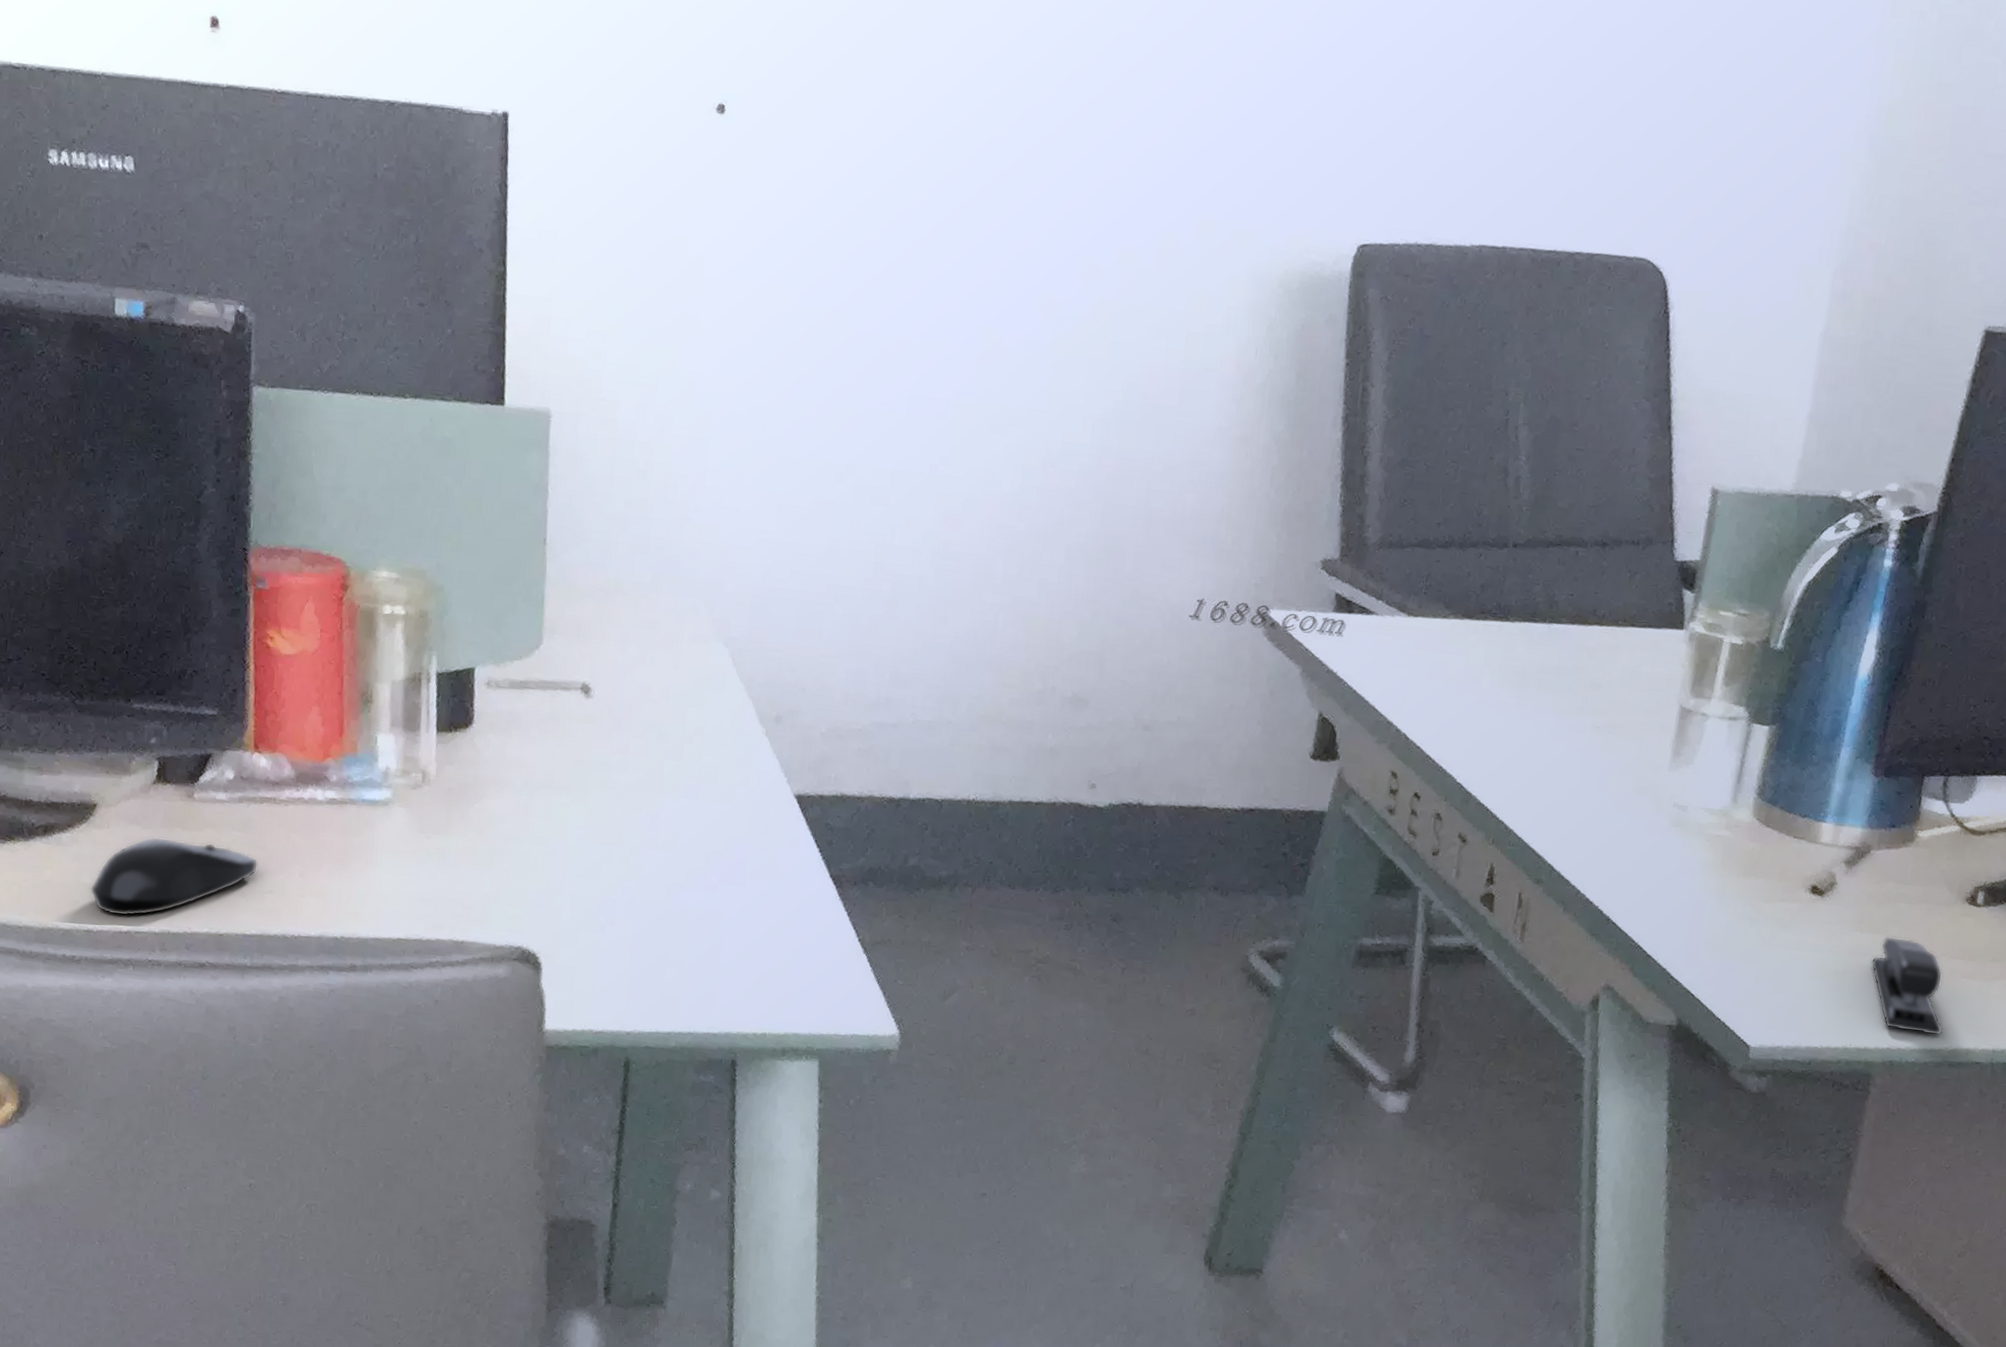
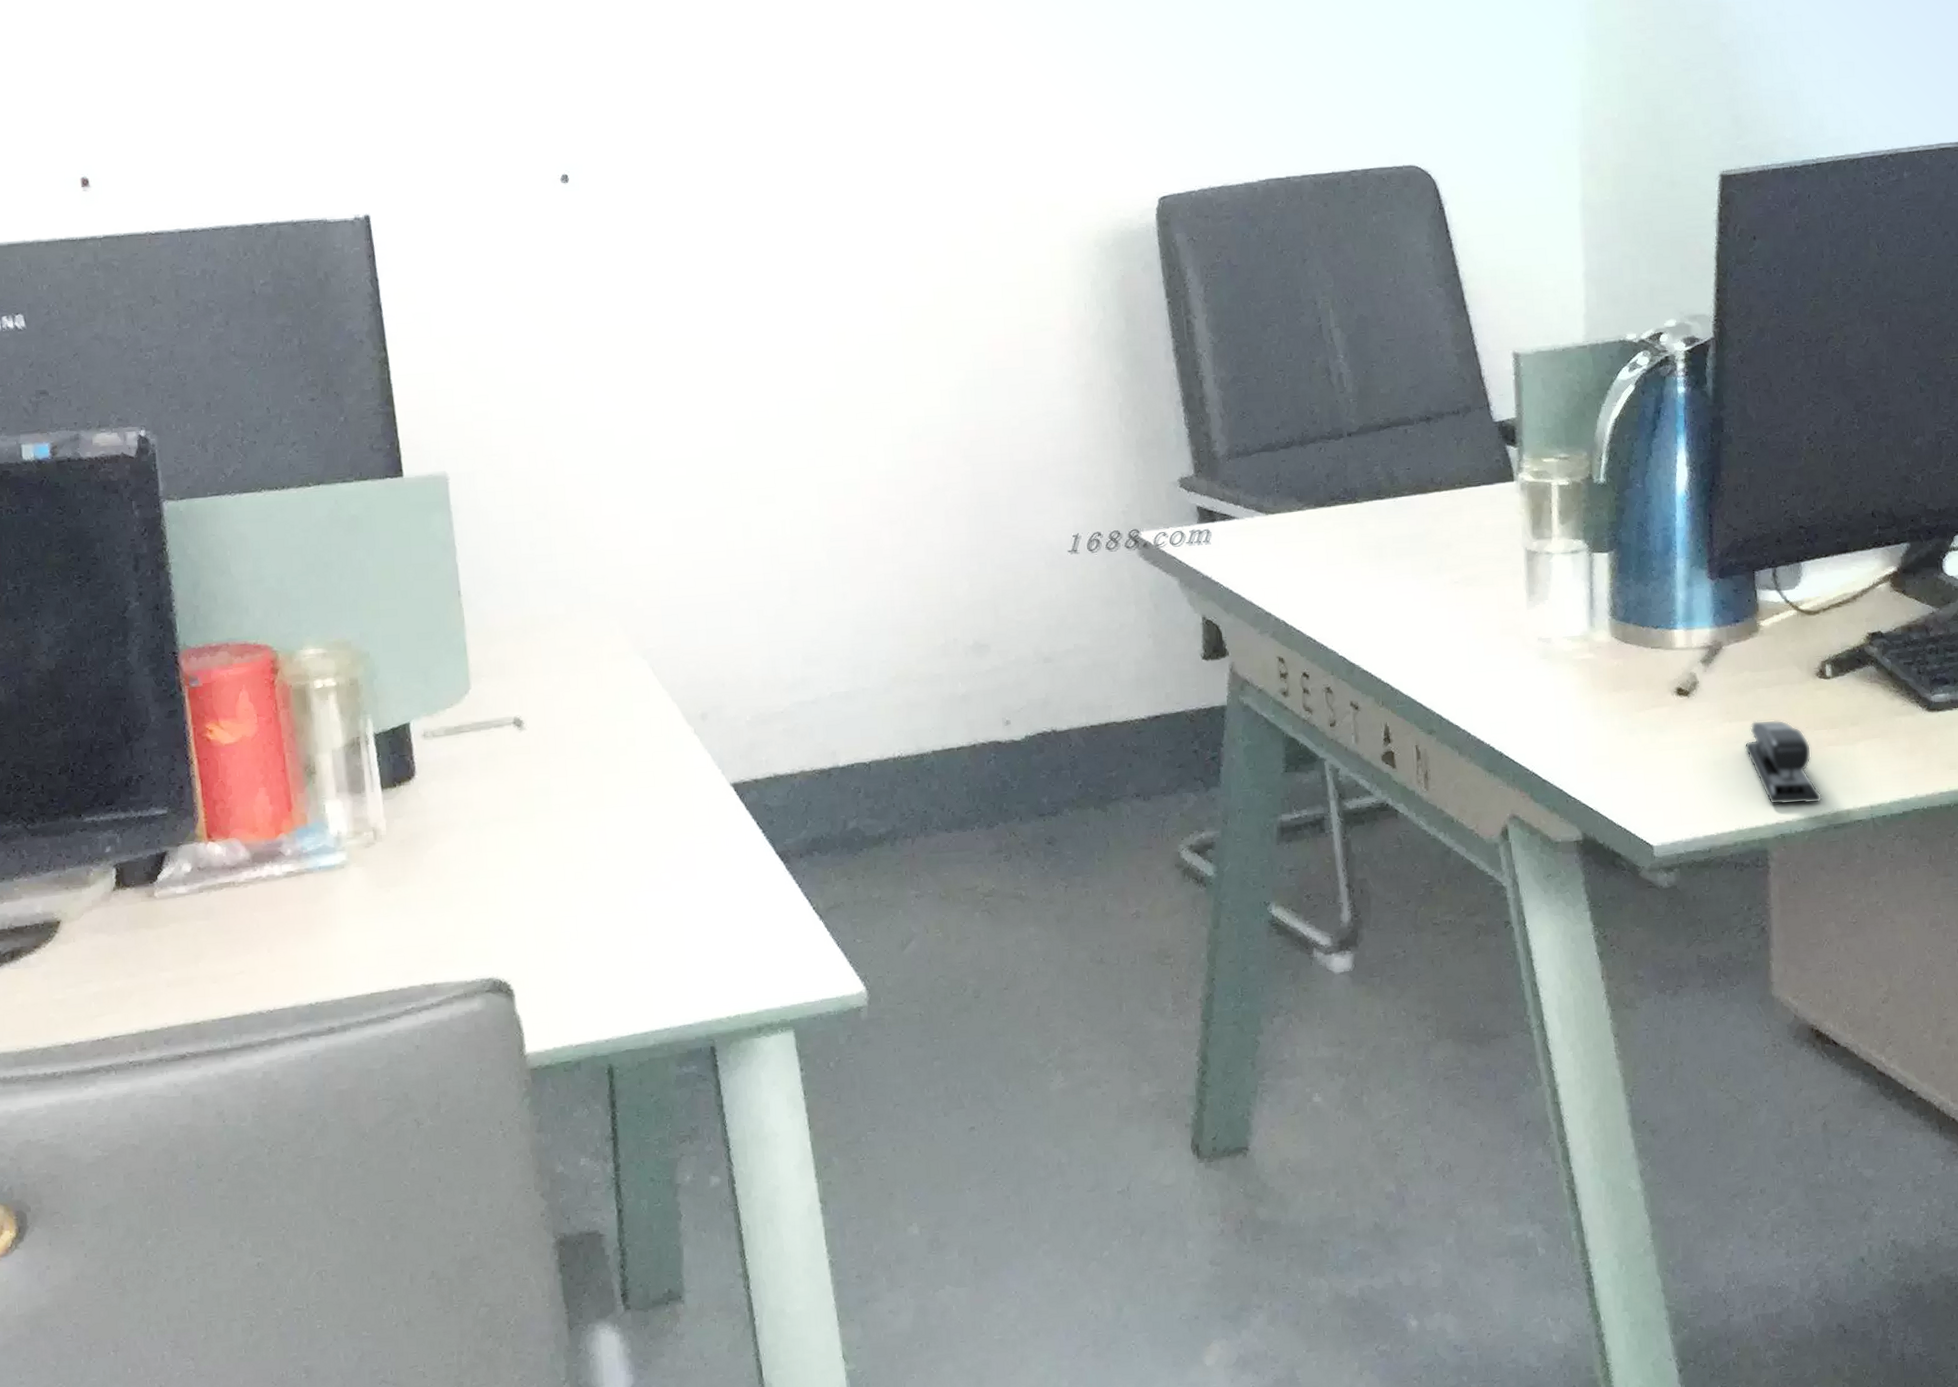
computer mouse: present [89,836,259,917] -> none [62,936,226,1026]

